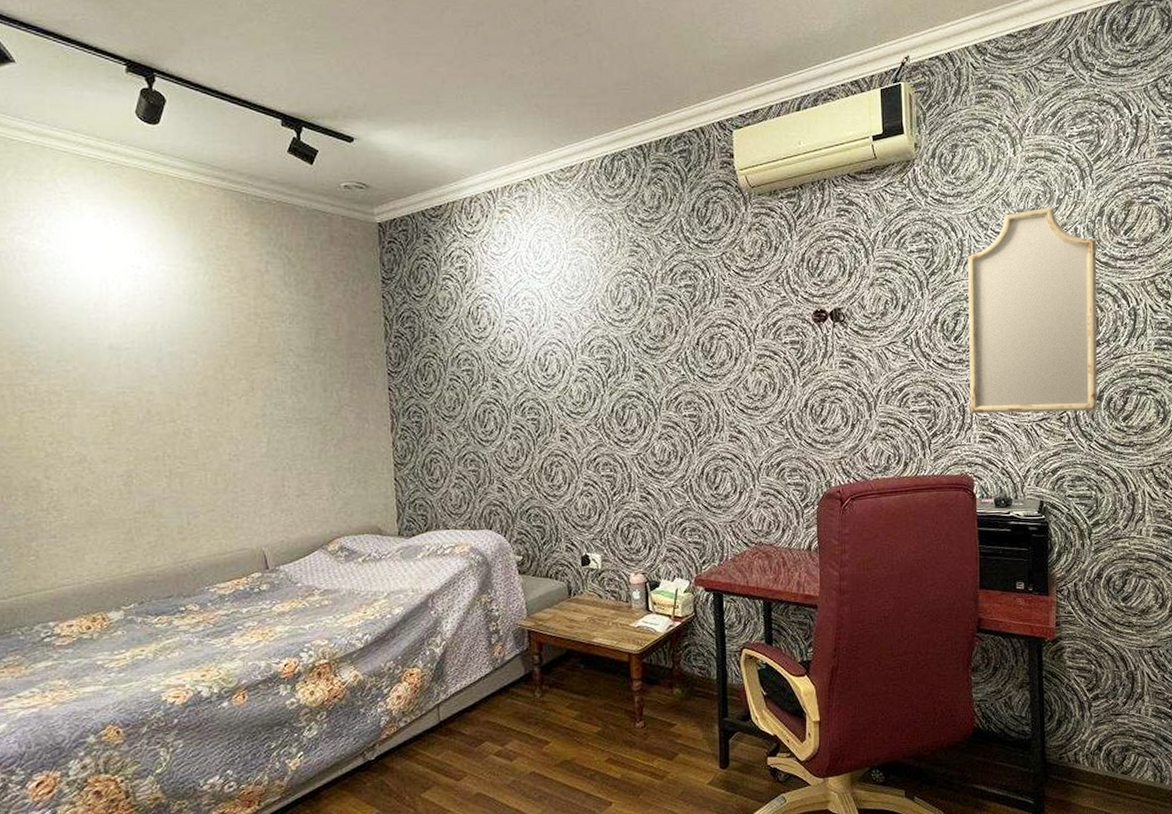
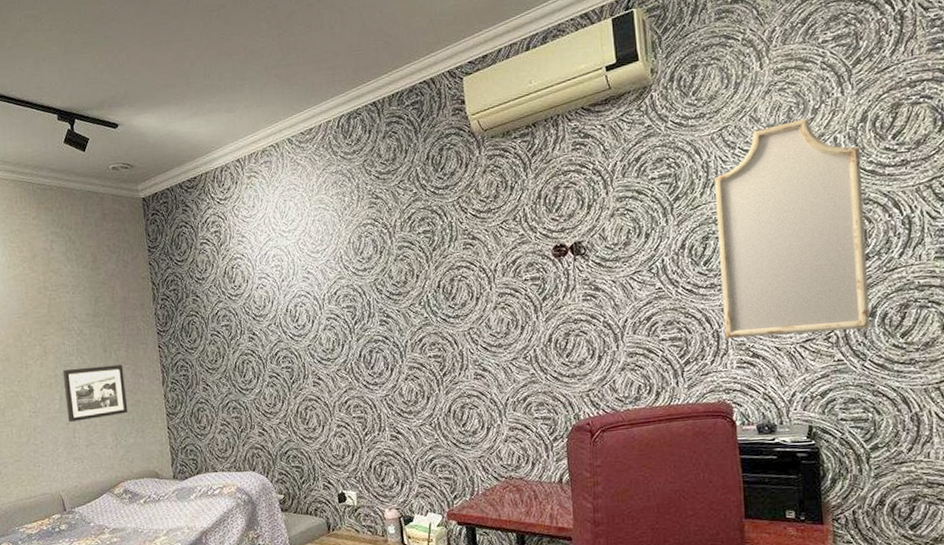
picture frame: none [272,406,349,468] -> present [62,364,128,422]

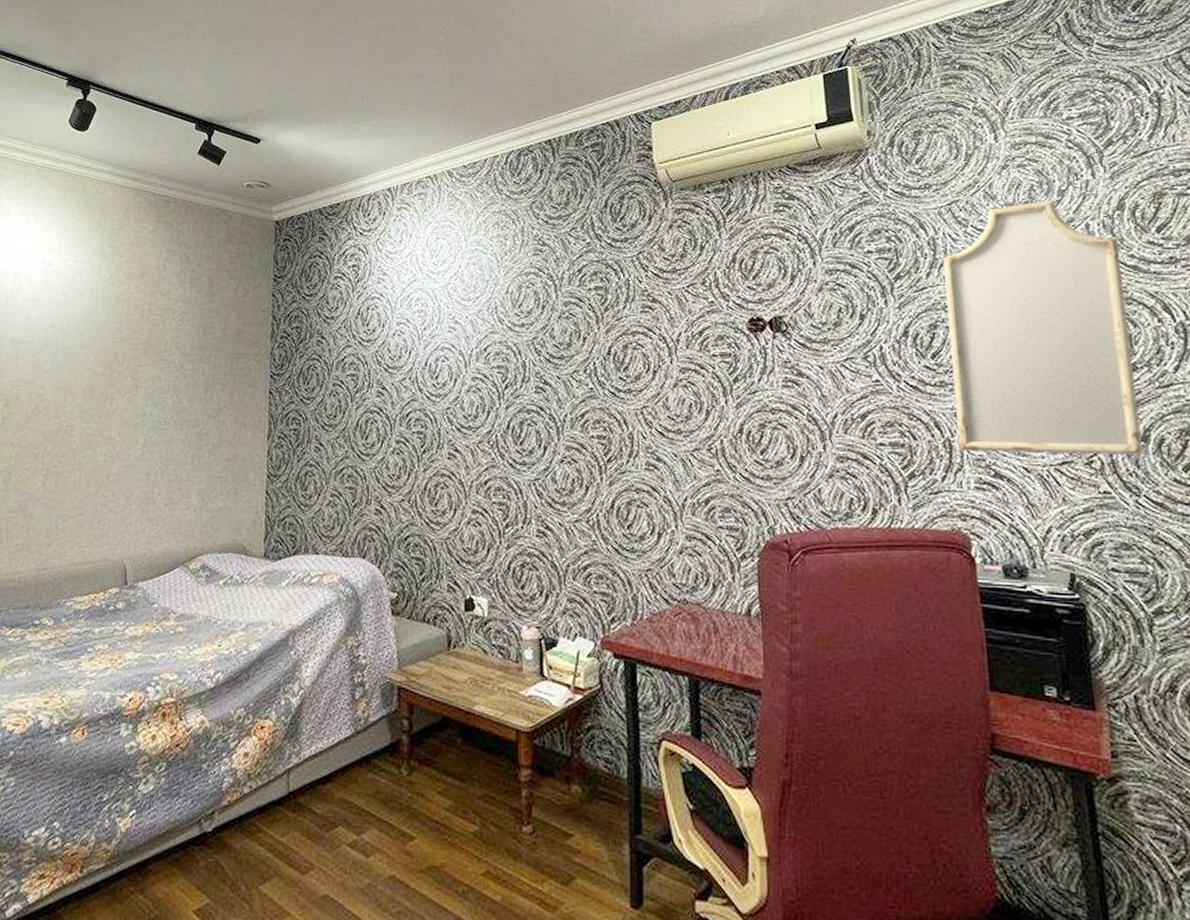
picture frame: present [62,364,128,422] -> none [148,408,225,473]

